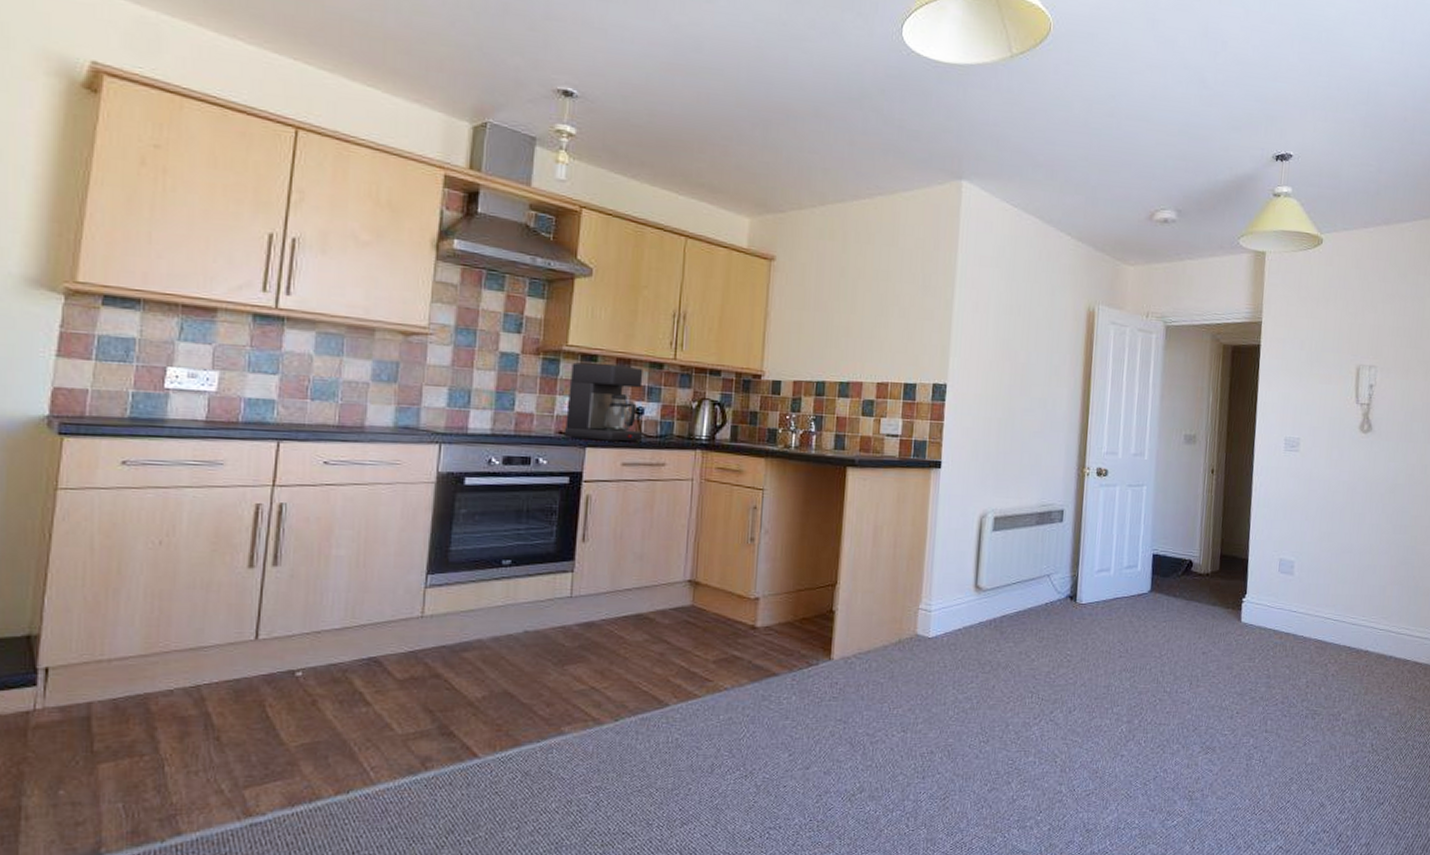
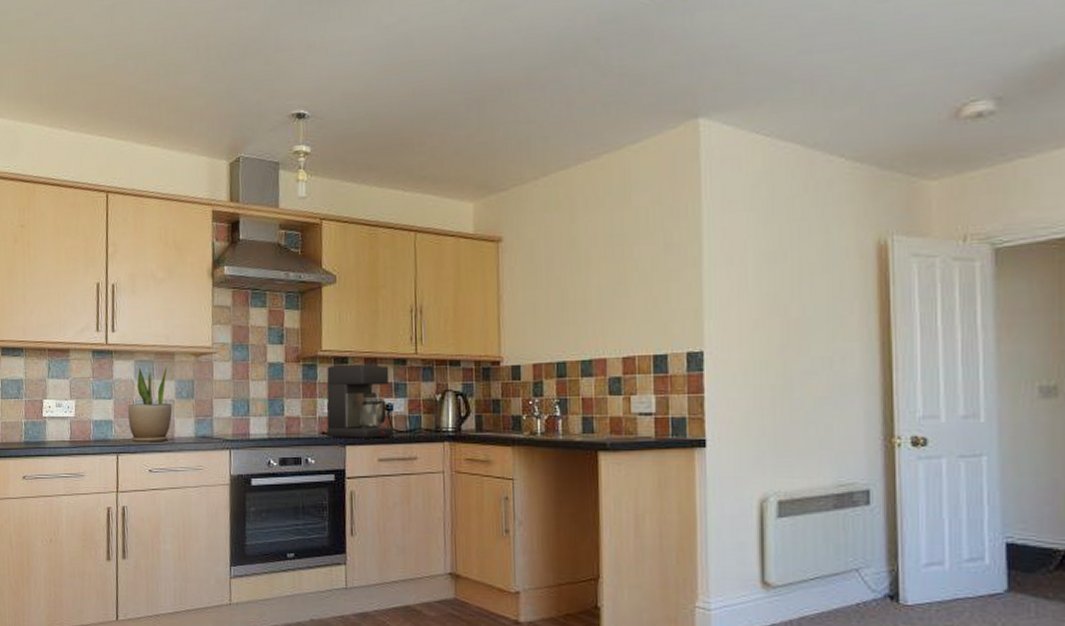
potted plant: none [299,340,368,431] -> present [127,364,173,443]

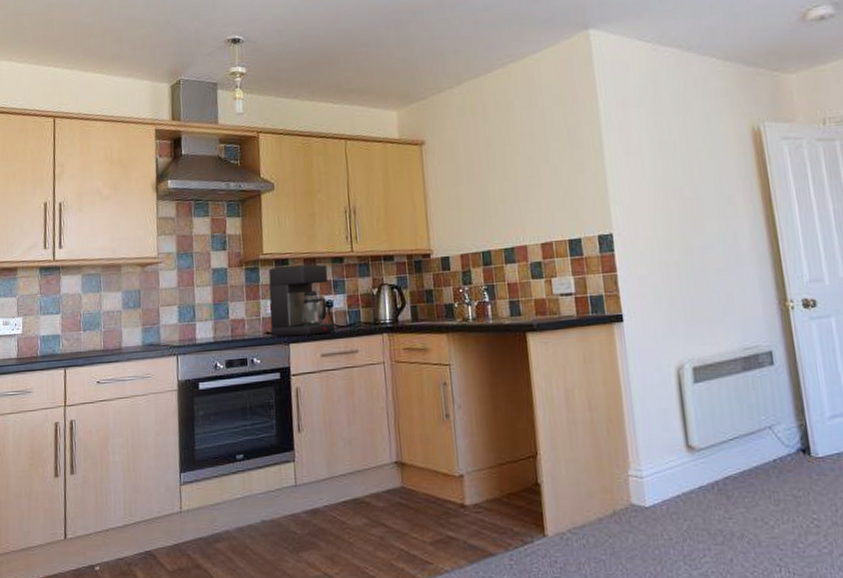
potted plant: present [127,364,173,443] -> none [74,276,120,355]

